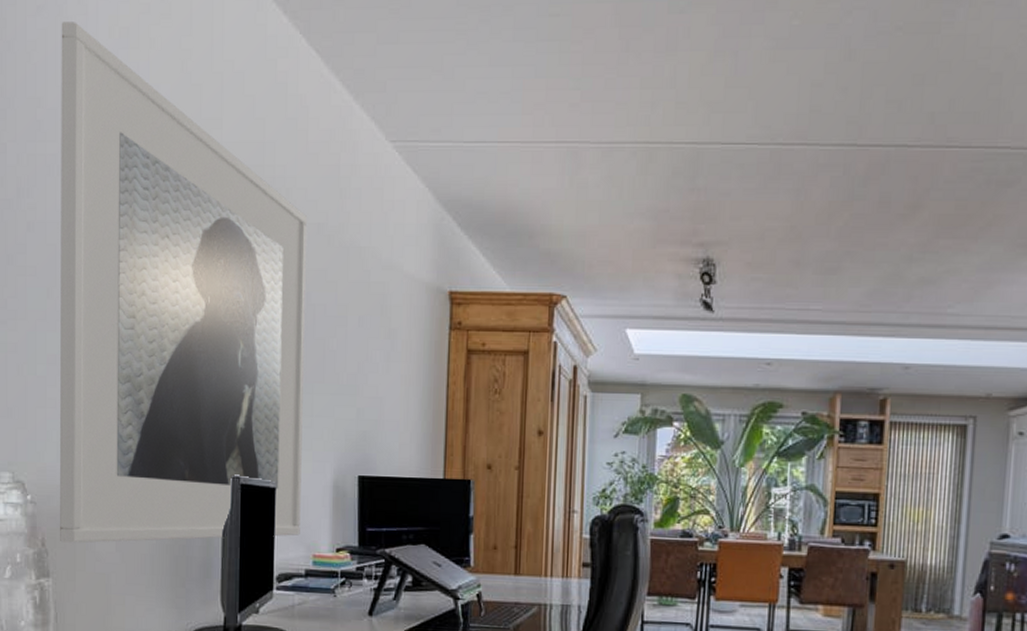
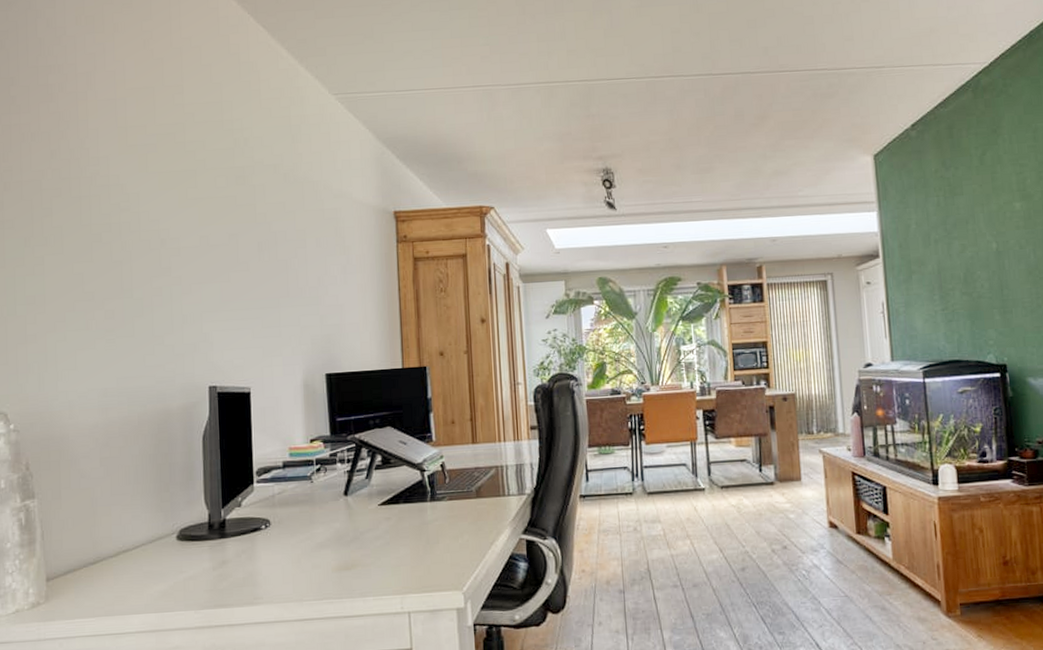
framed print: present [60,22,308,543] -> none [31,14,276,465]

